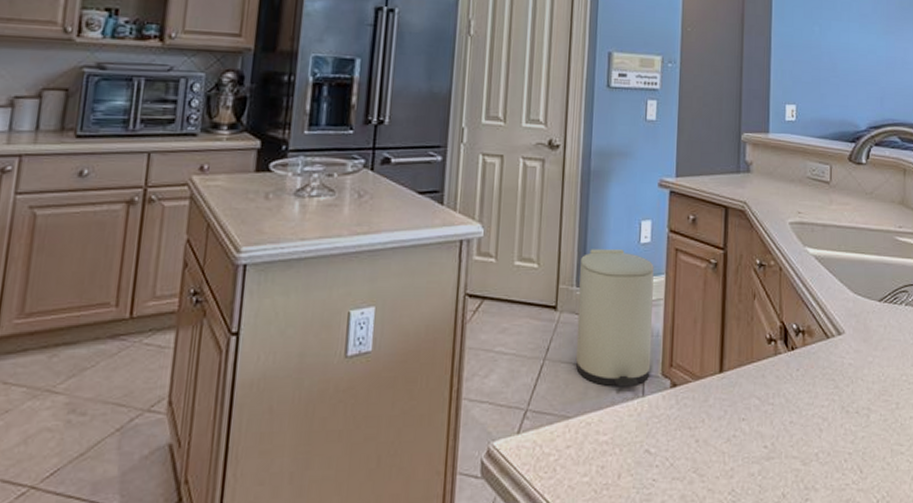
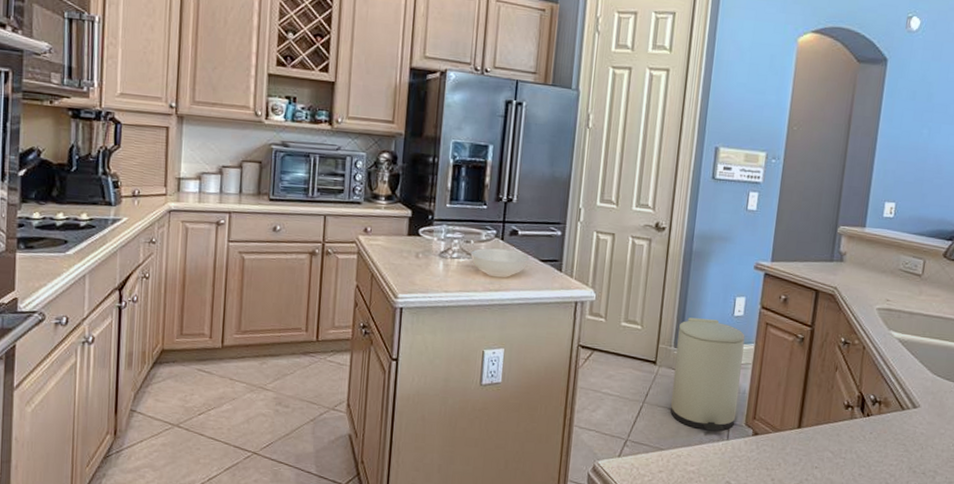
bowl: none [333,181,405,217] -> present [470,248,530,278]

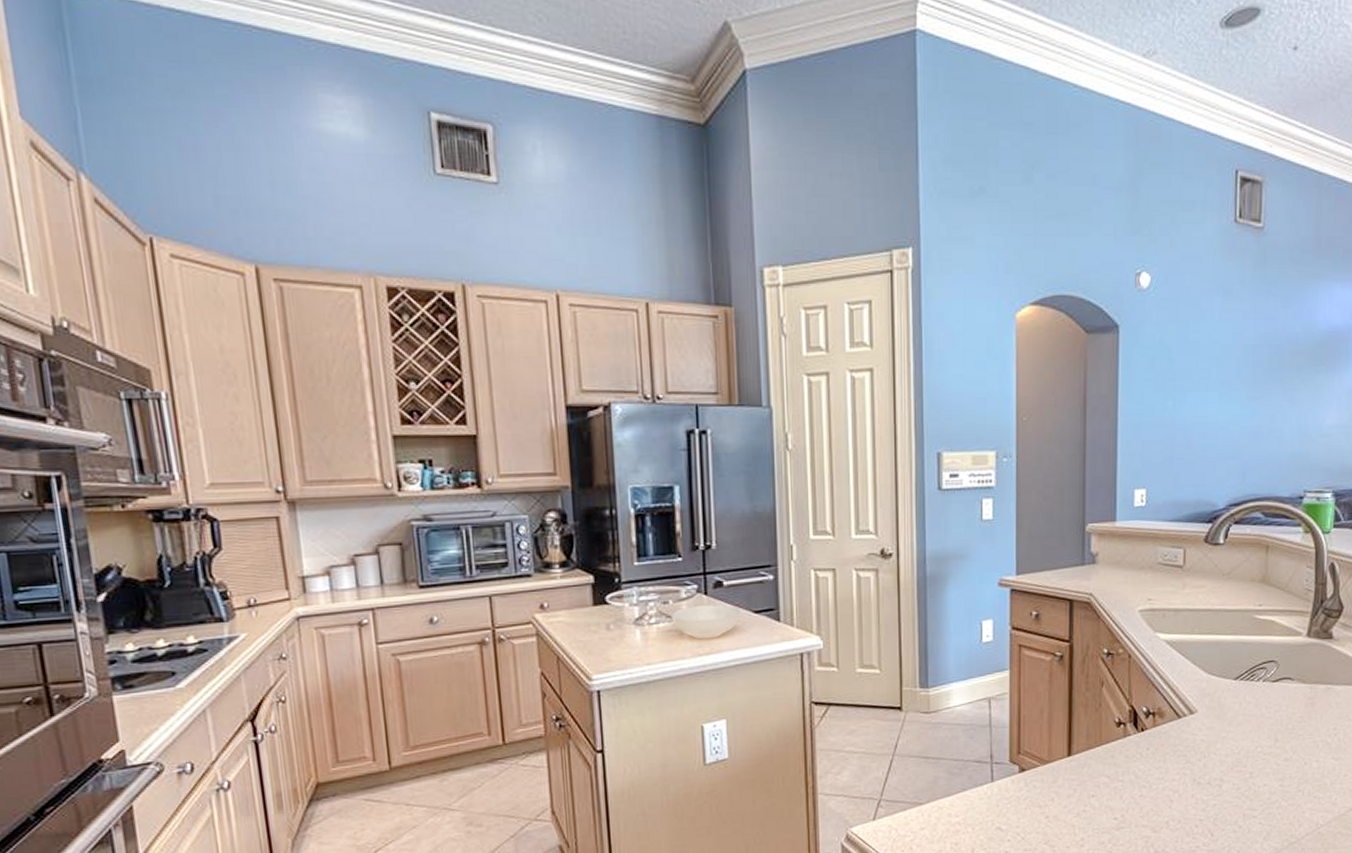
pedal bin: present [670,317,745,432] -> none [923,650,999,775]

